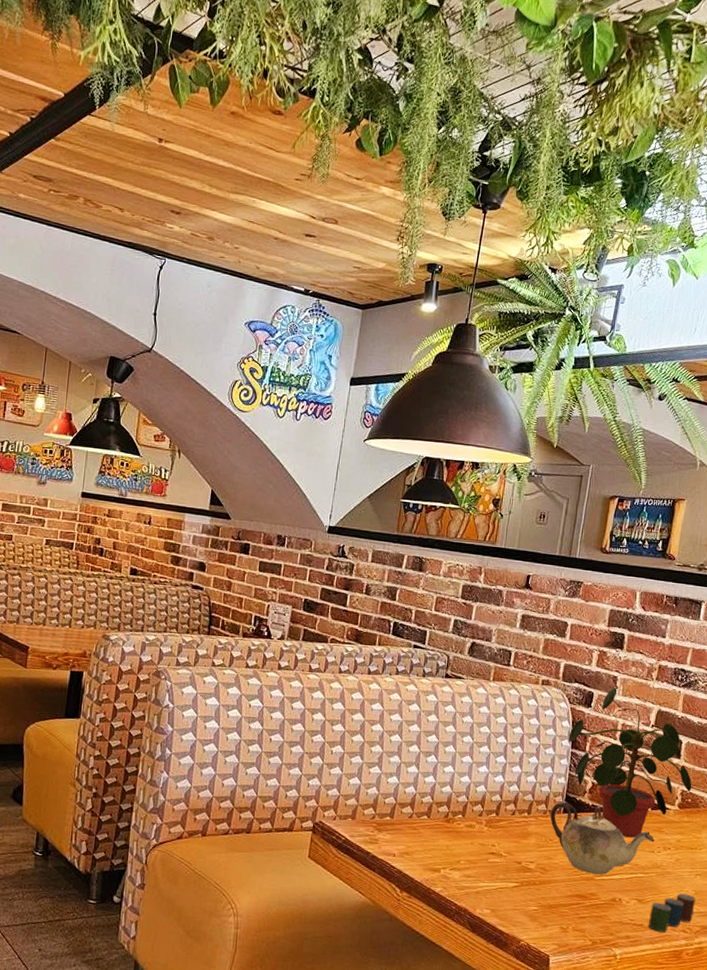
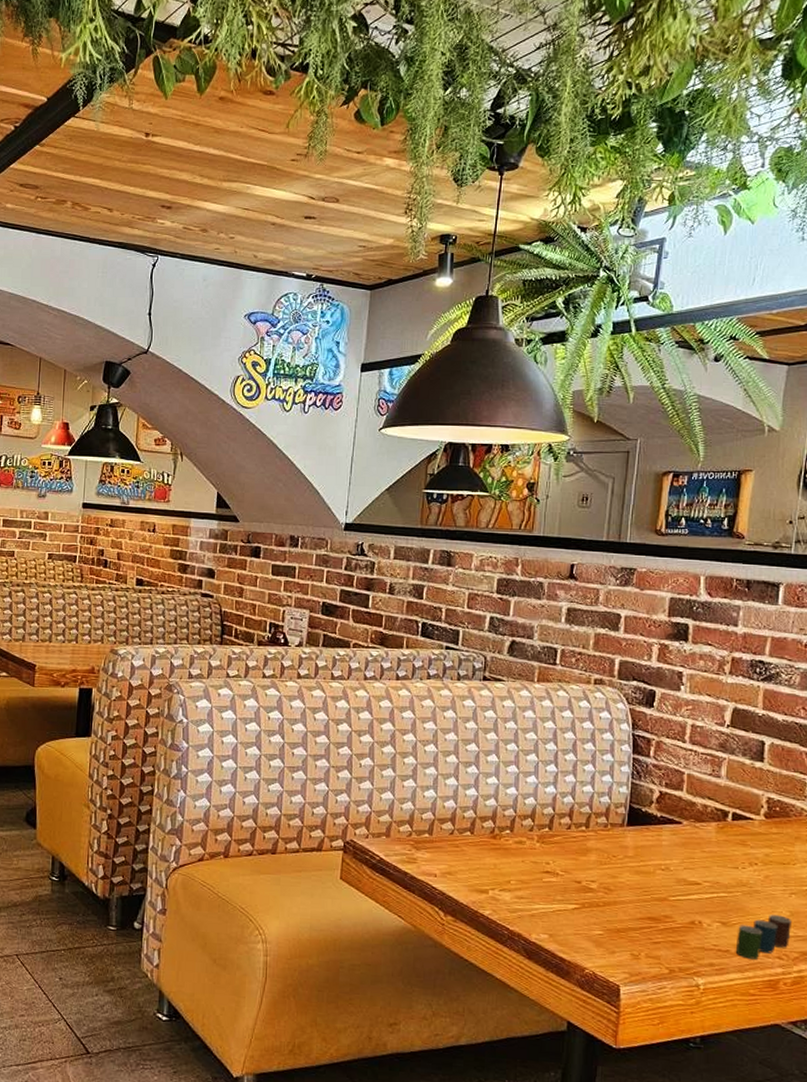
teapot: present [550,801,655,875] -> none [612,812,738,894]
potted plant: present [568,687,692,838] -> none [629,684,780,853]

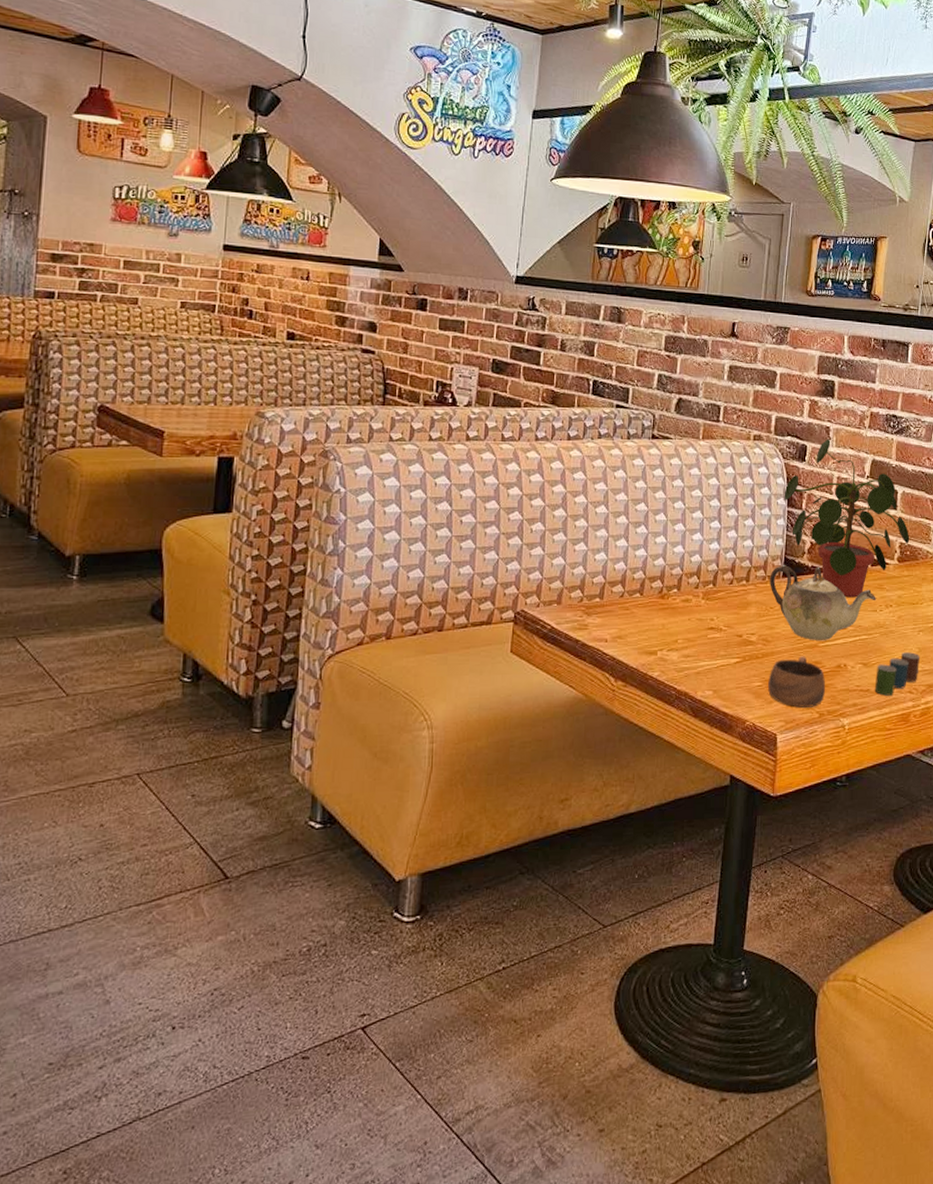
cup: none [610,908,677,962] -> present [768,656,826,708]
teapot: none [612,812,738,894] -> present [770,564,876,640]
potted plant: none [629,684,780,853] -> present [784,439,910,598]

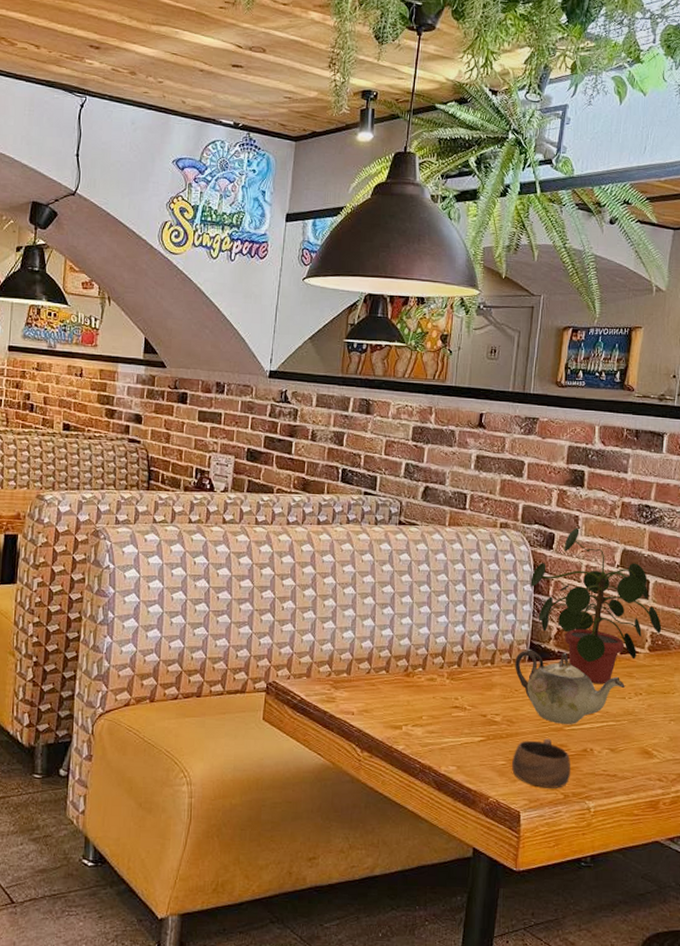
cup: present [874,652,921,696] -> none [622,740,671,782]

